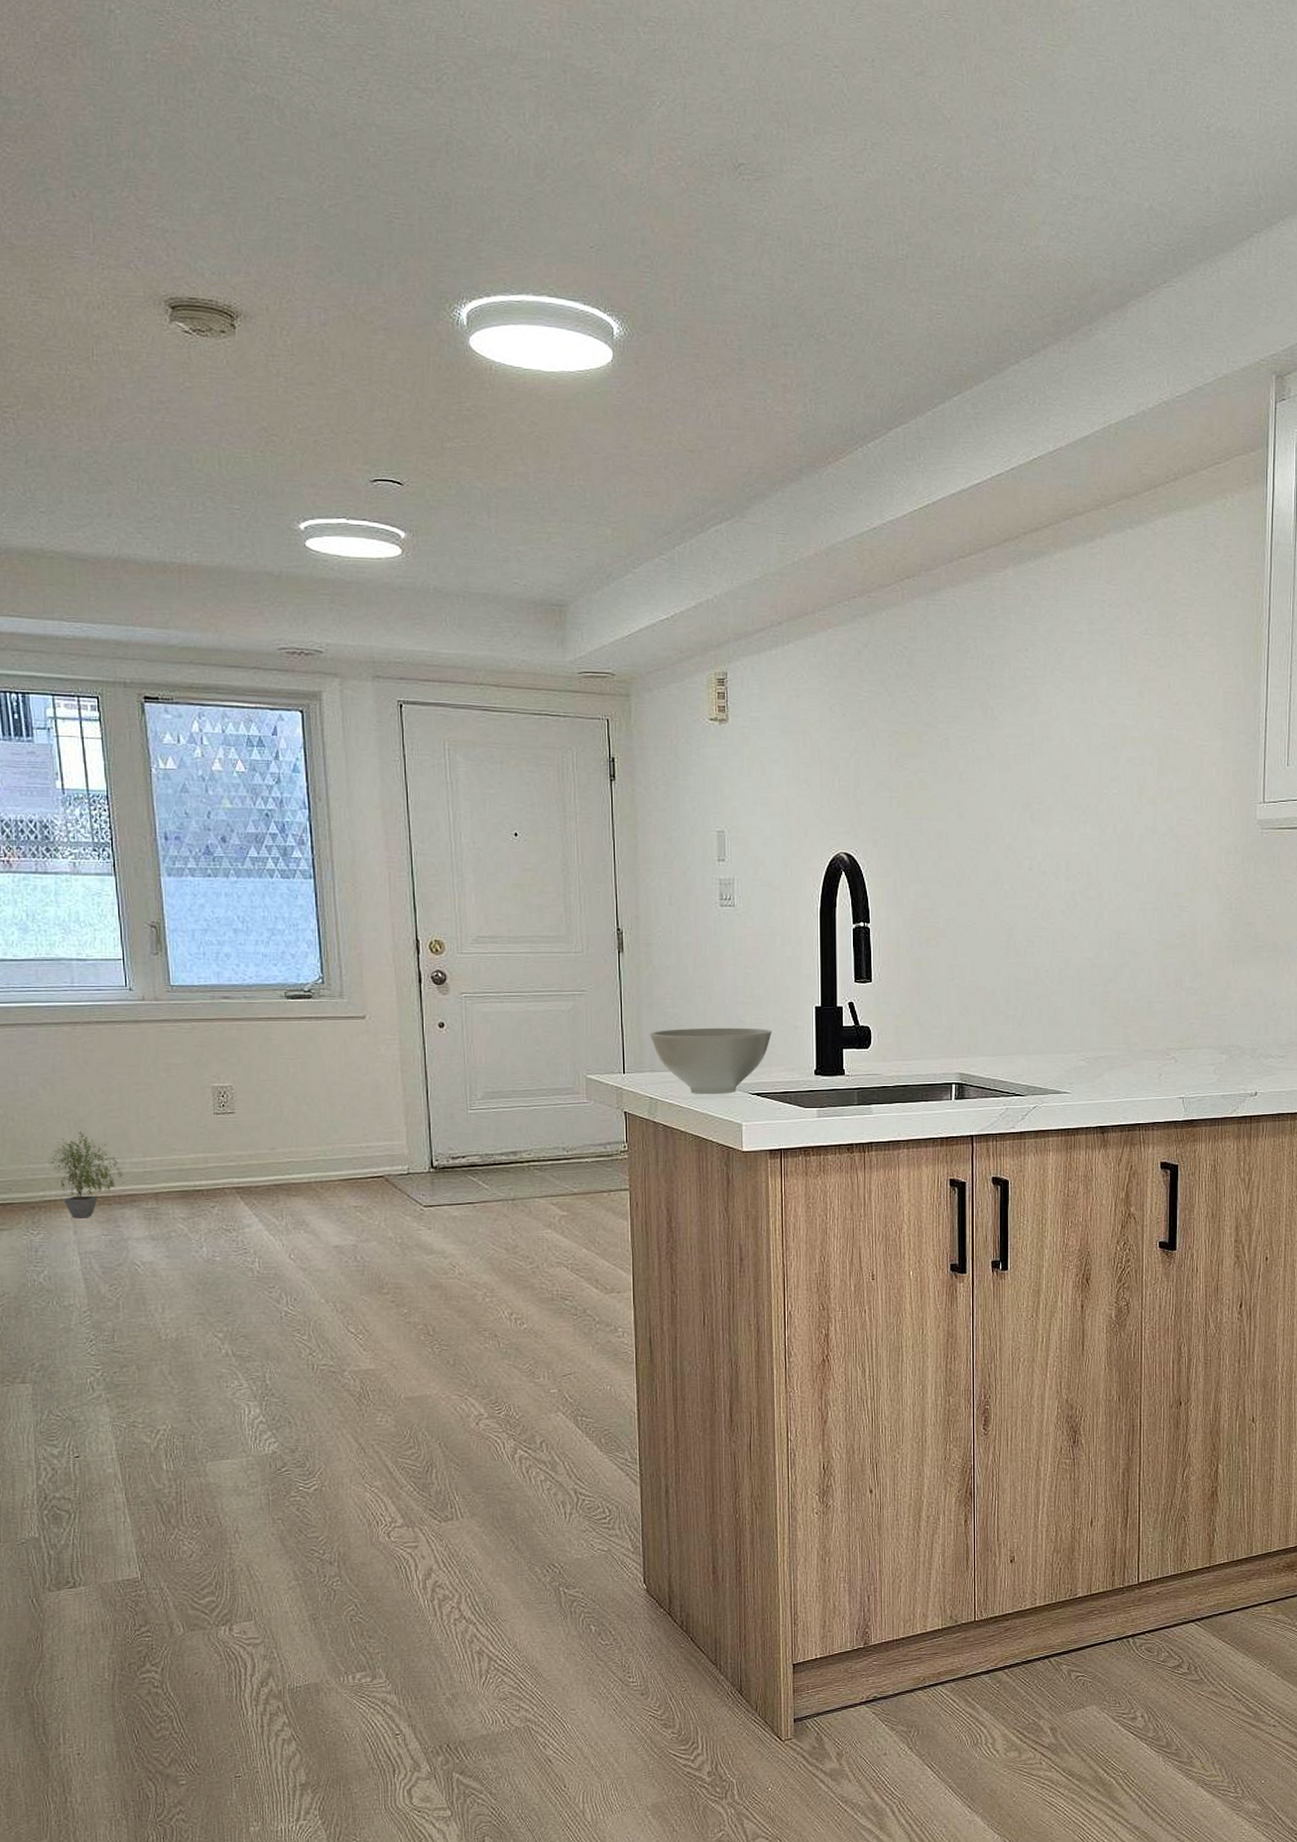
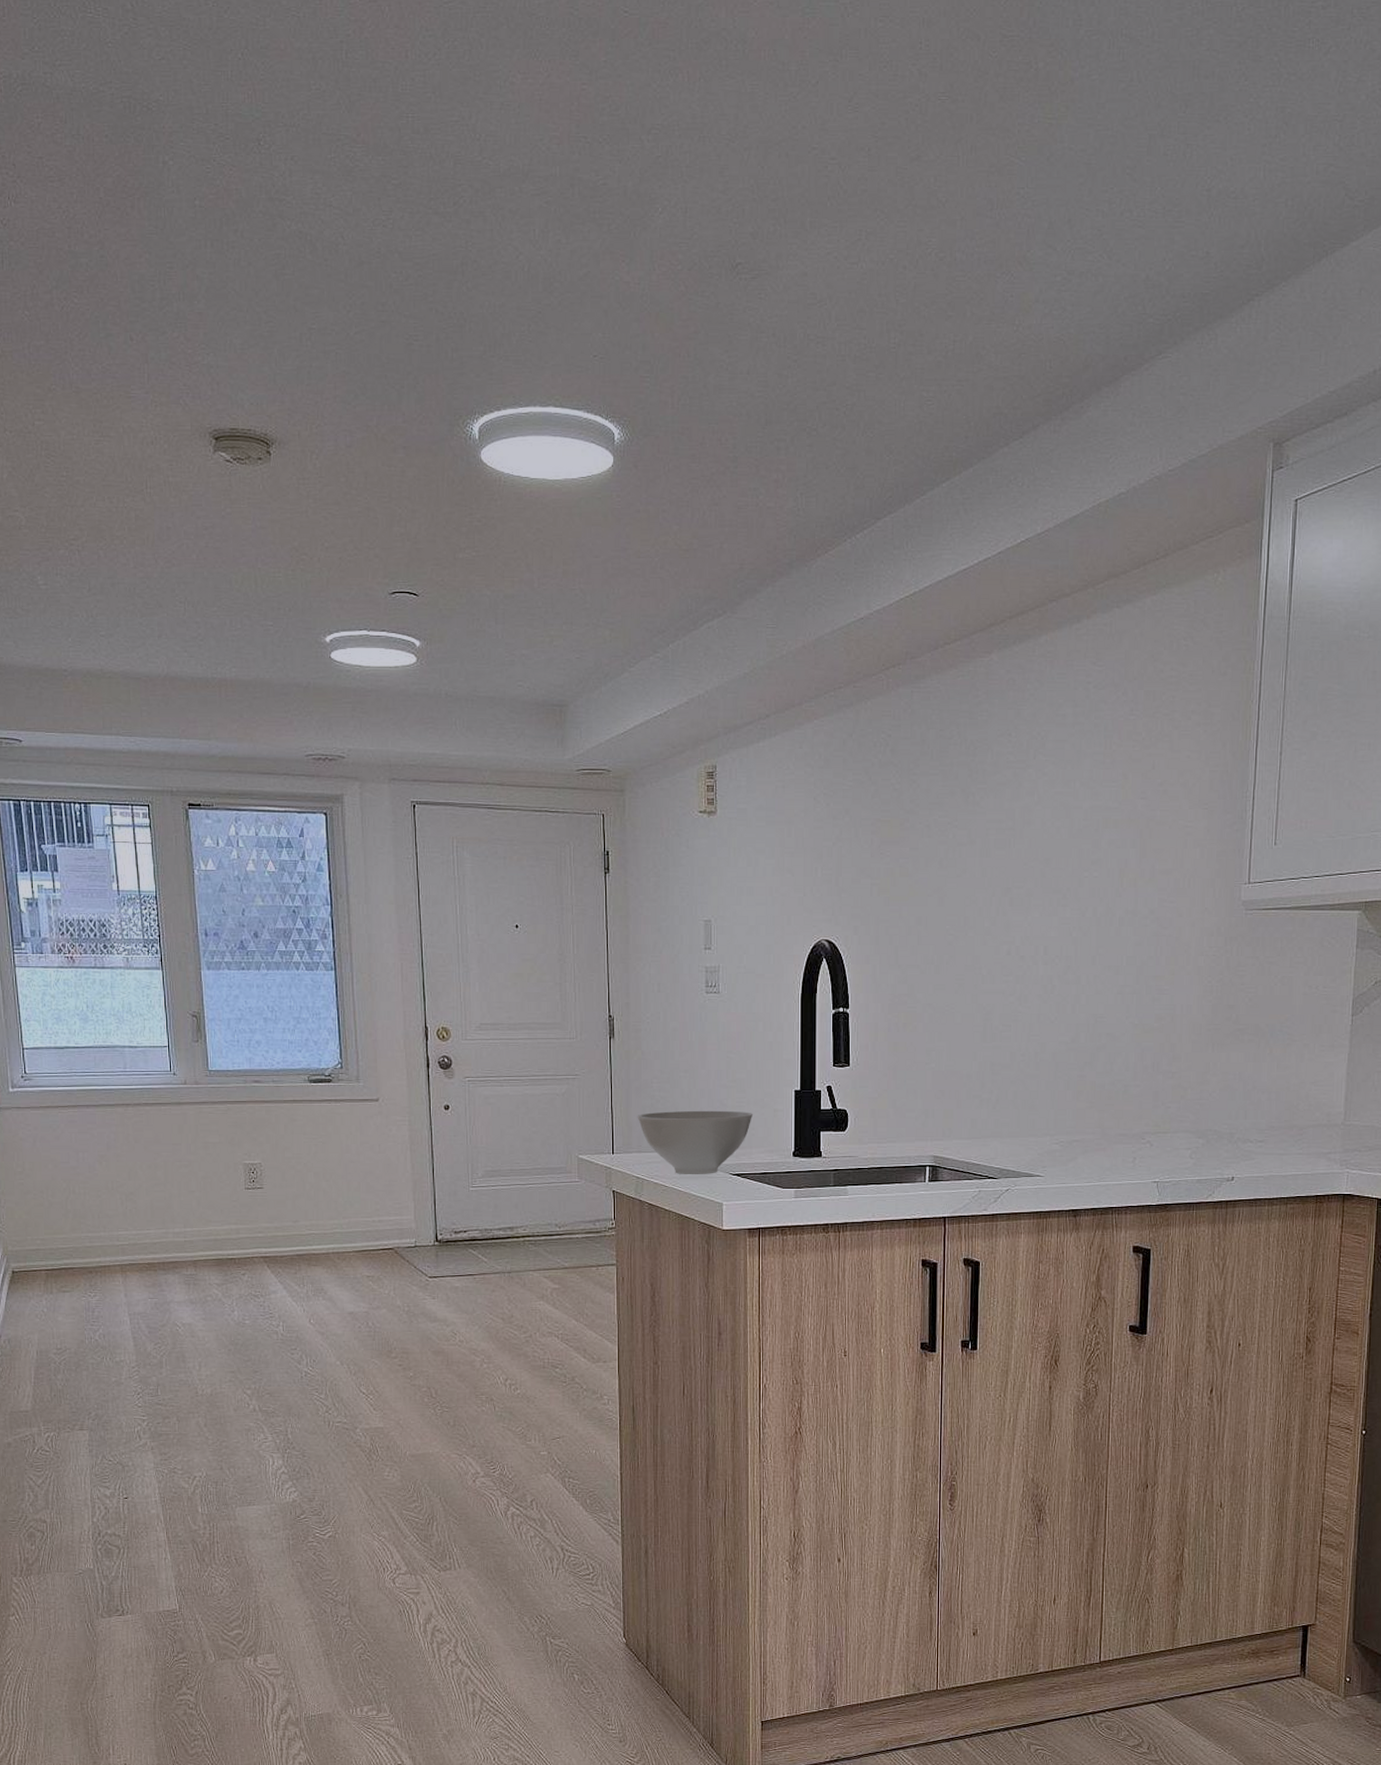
potted plant: present [48,1131,123,1219] -> none [103,1203,167,1283]

